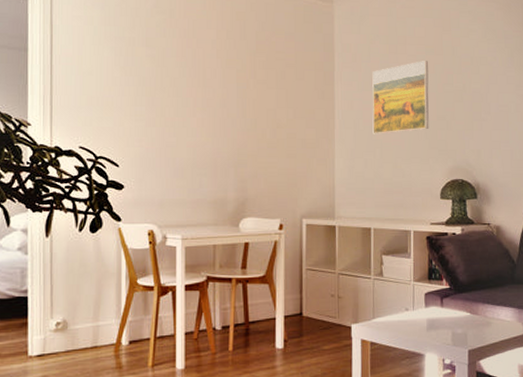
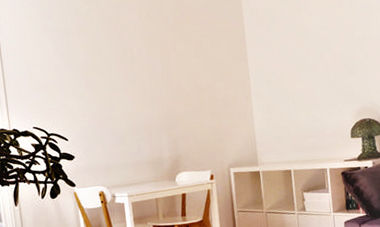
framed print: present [372,61,429,134] -> none [279,16,335,87]

